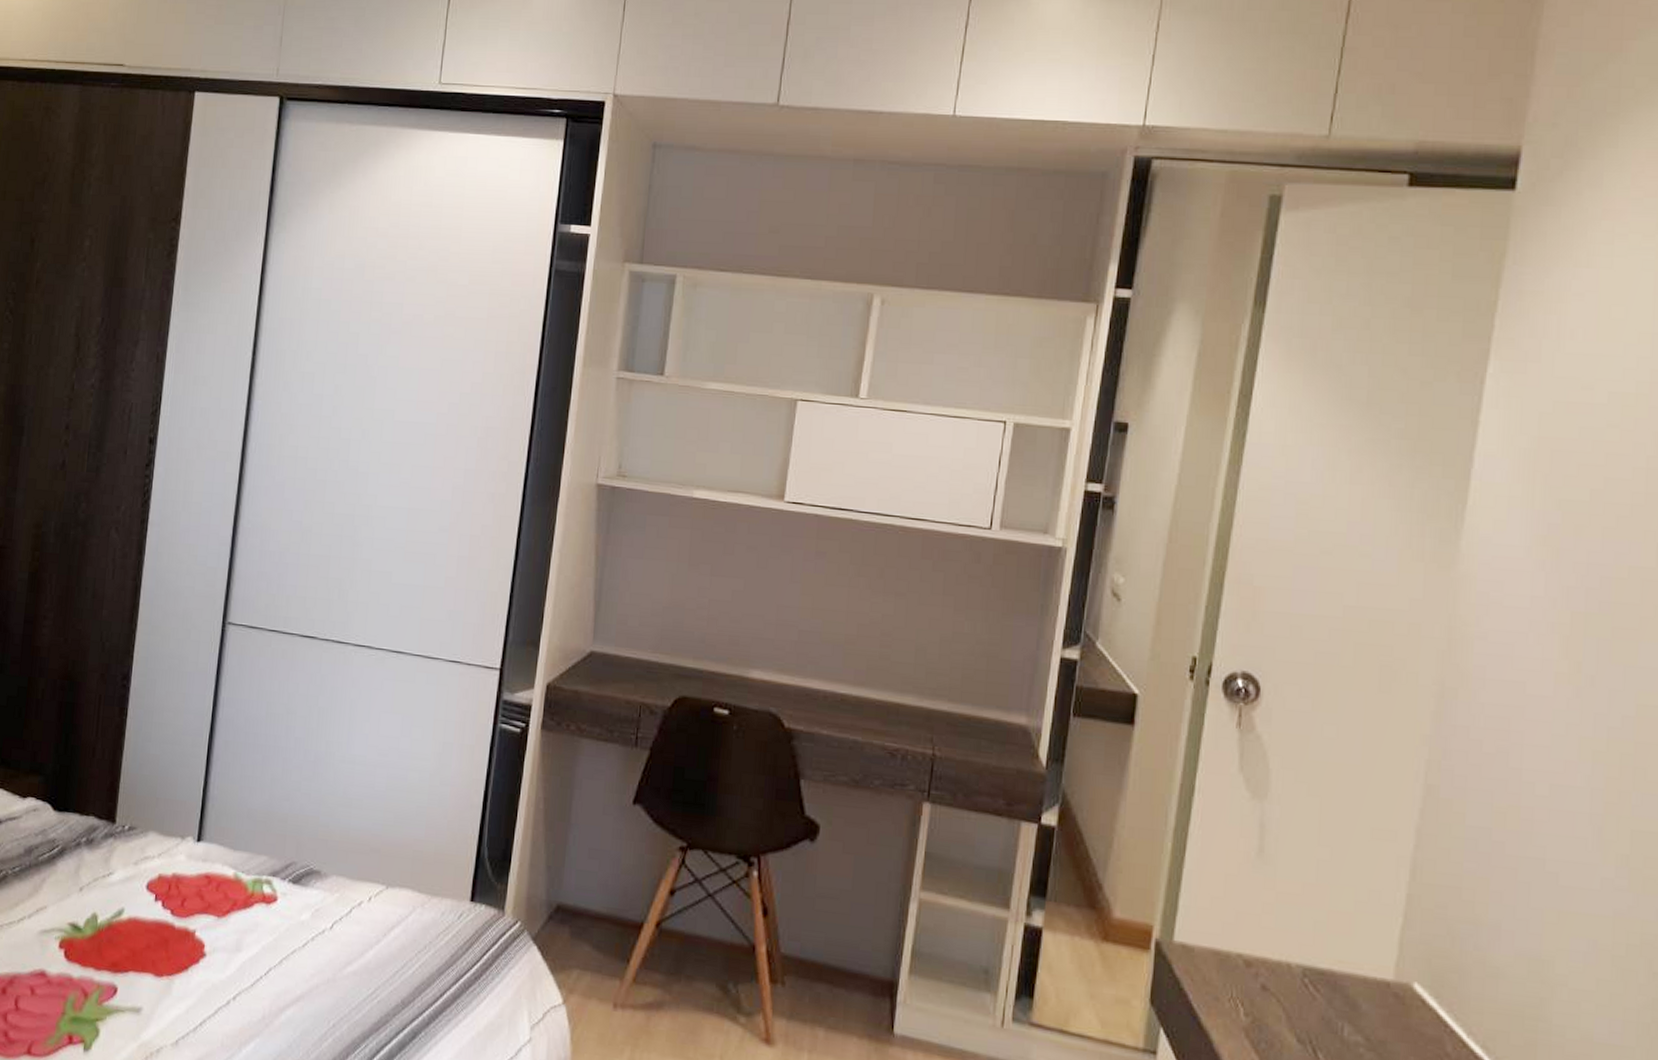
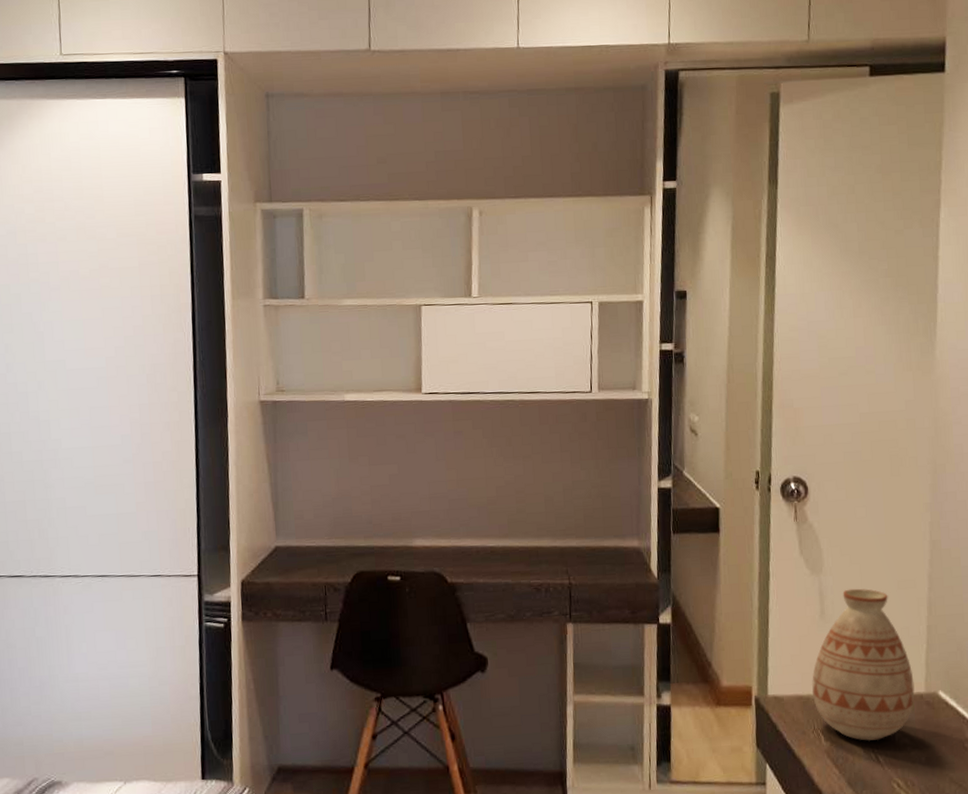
vase: none [1235,826,1380,1030] -> present [812,588,915,742]

